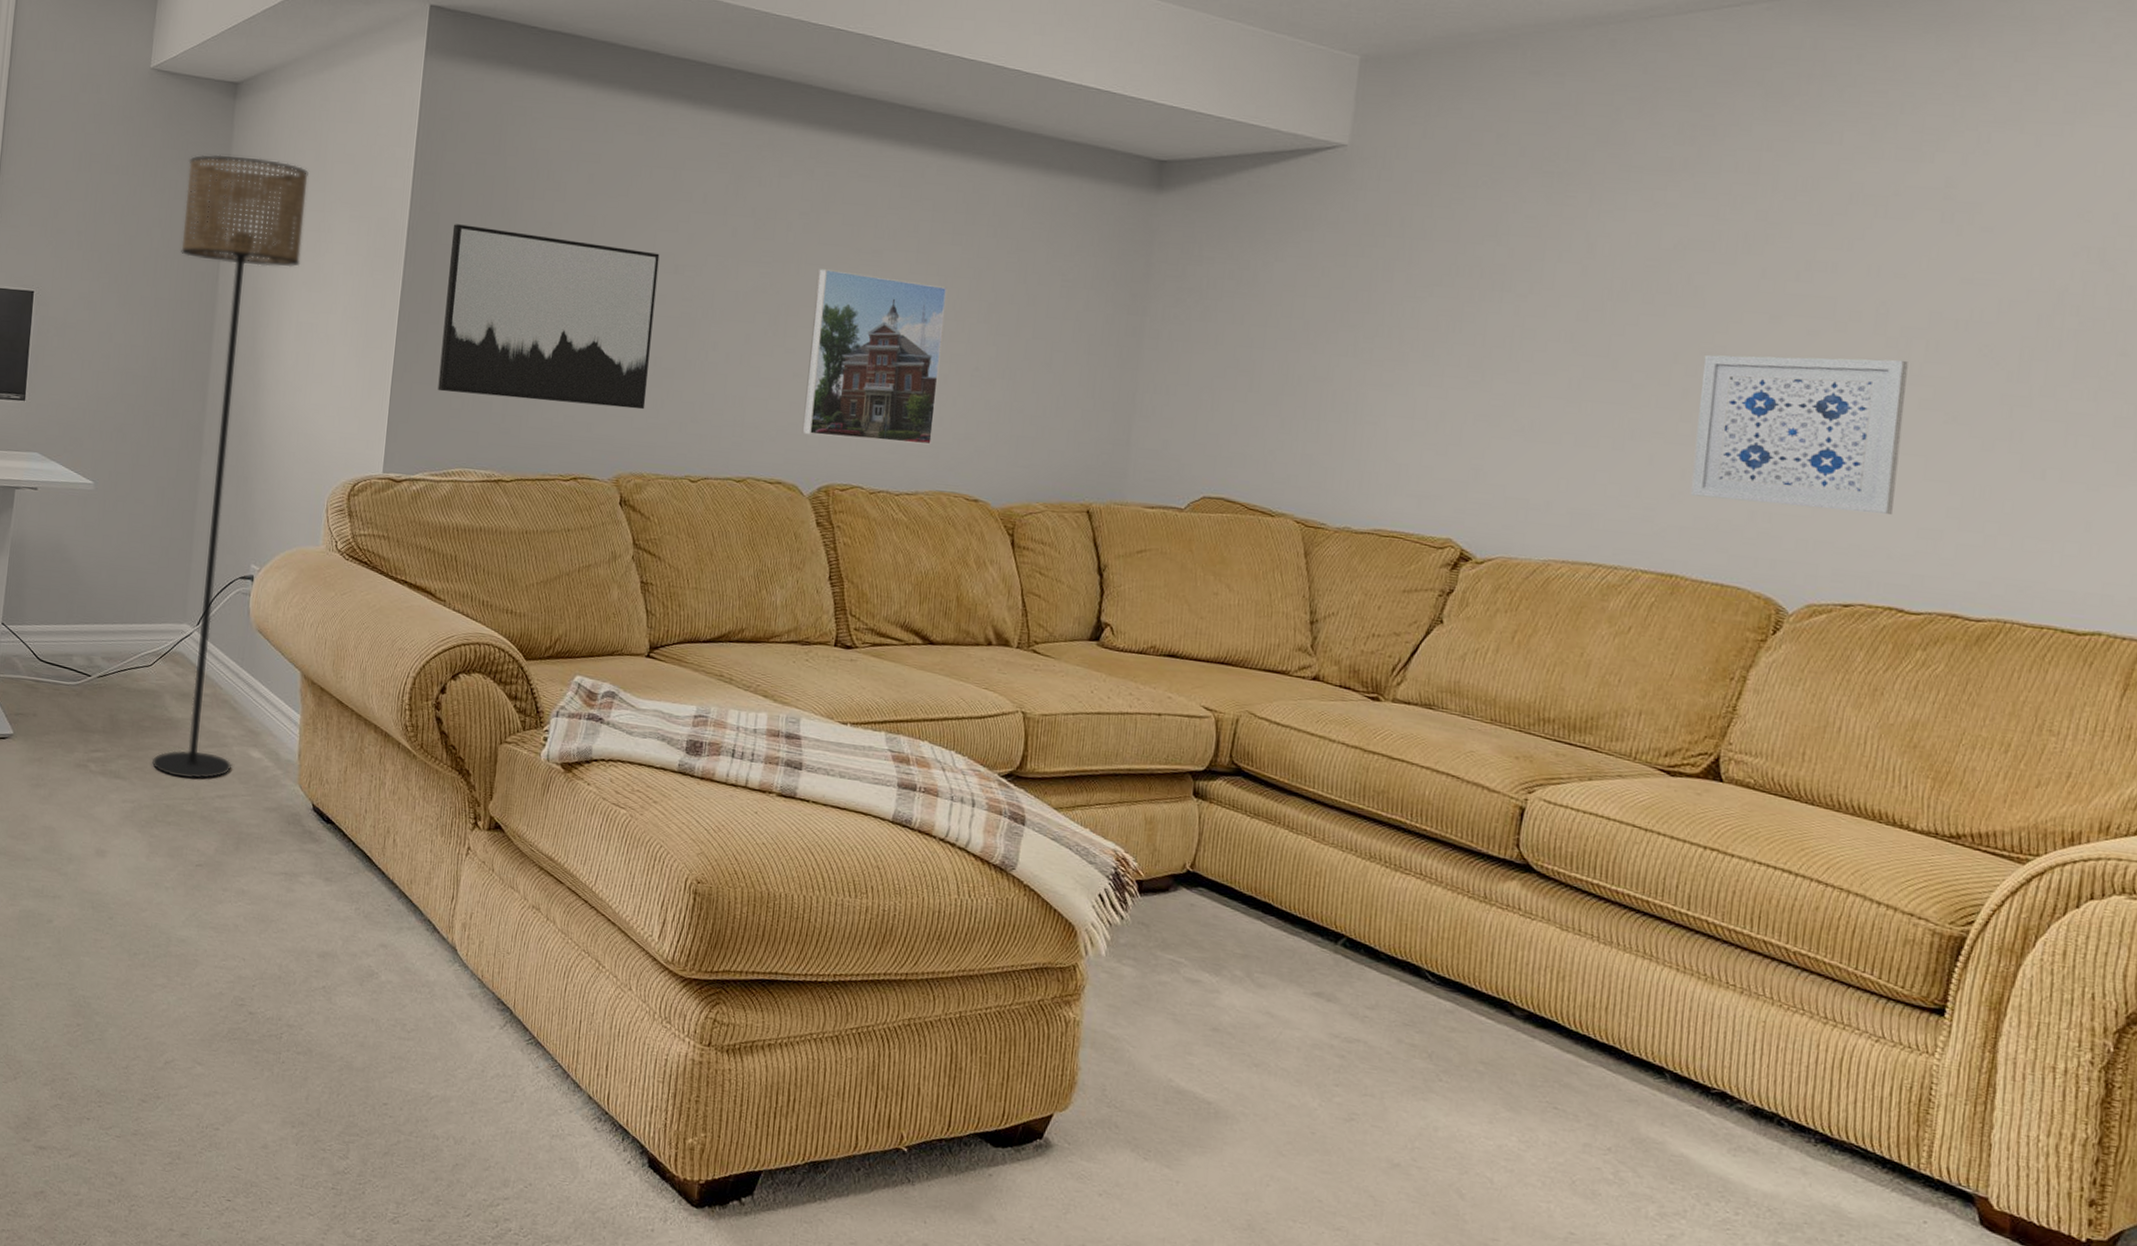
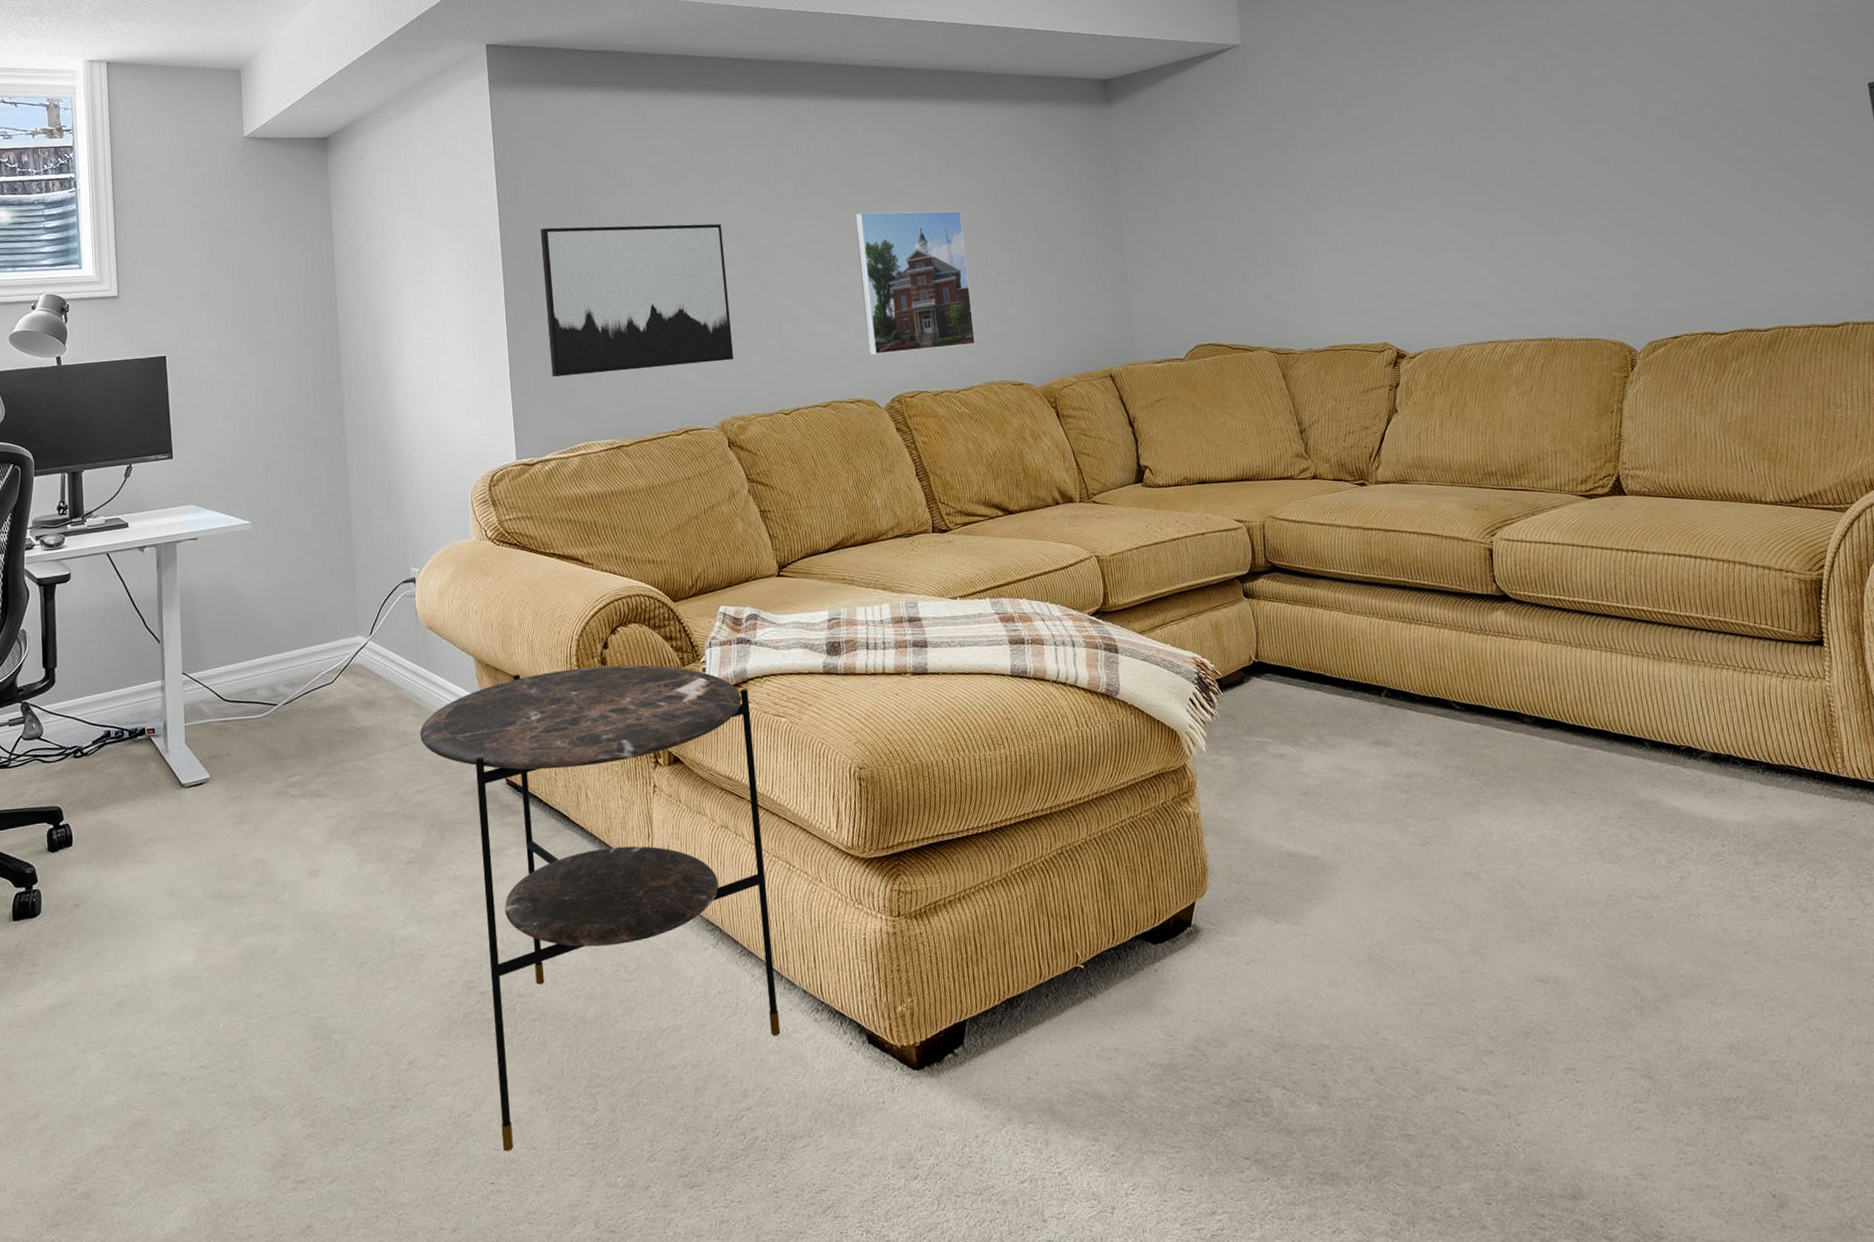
floor lamp: present [151,154,309,779] -> none [293,200,424,783]
side table: none [231,698,590,1175] -> present [420,665,781,1152]
wall art: present [1690,354,1908,516] -> none [1531,142,1688,274]

